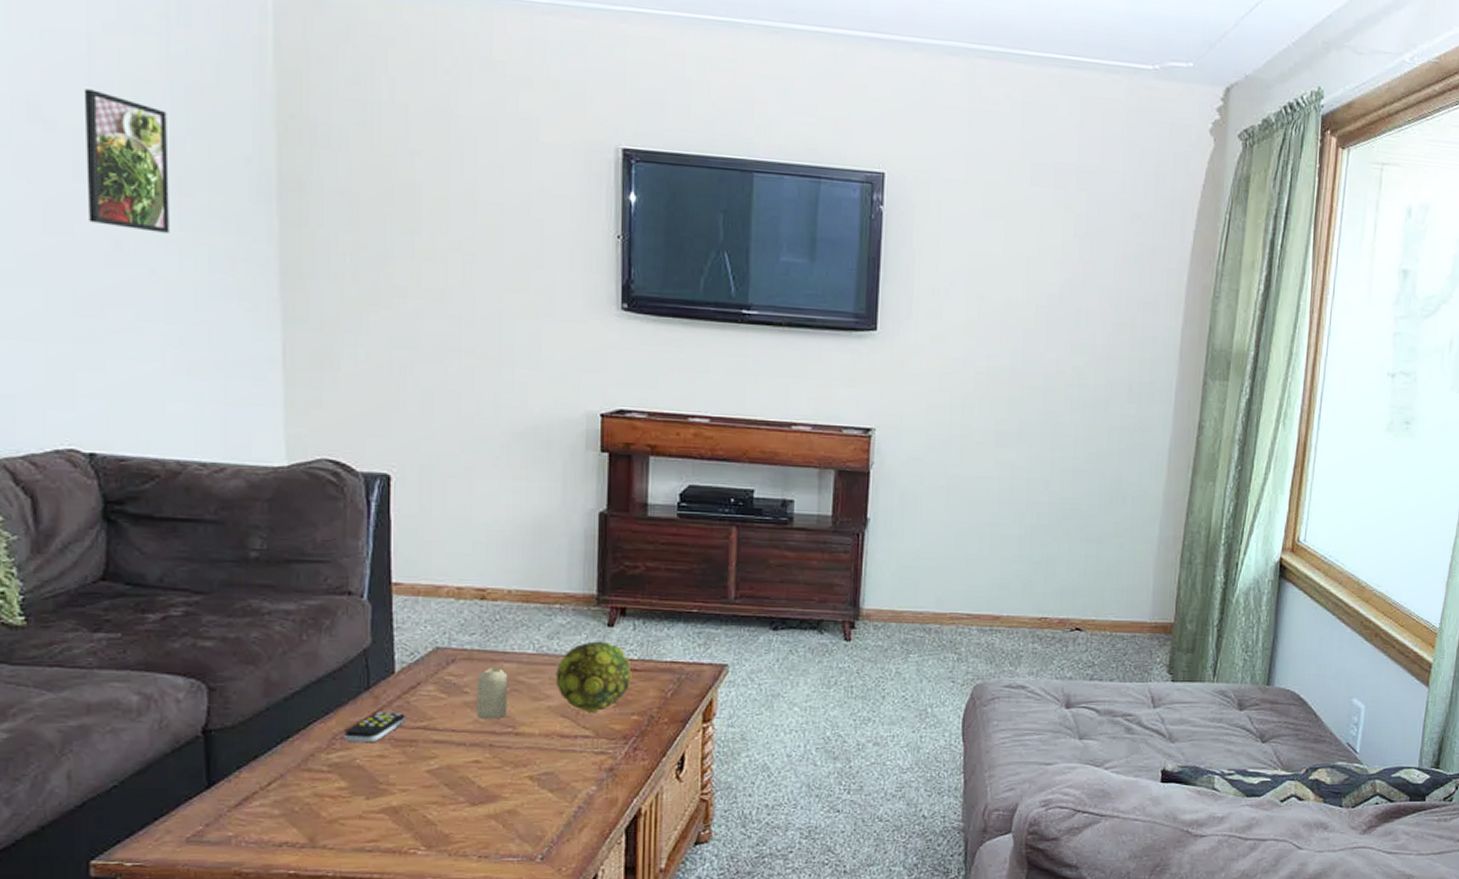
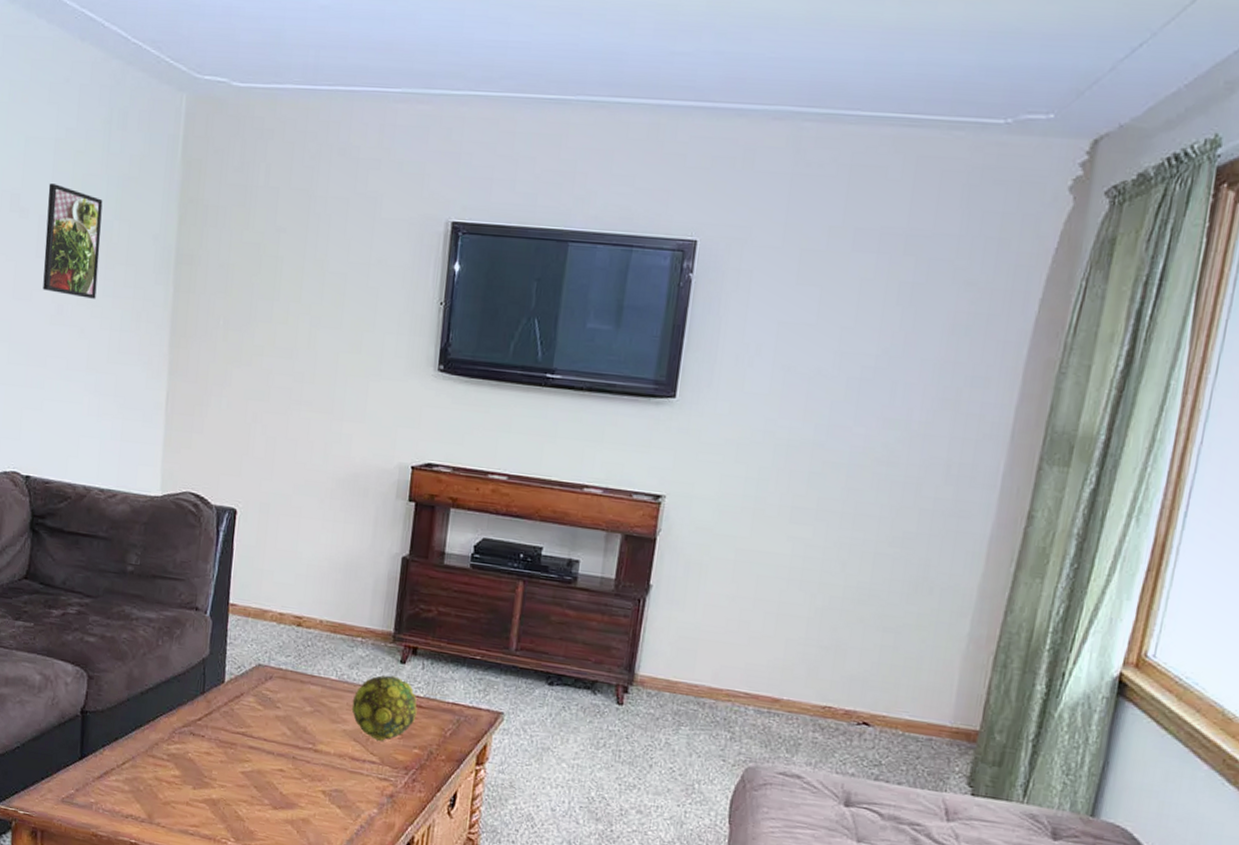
remote control: present [344,711,405,743] -> none [181,714,229,741]
candle: present [476,667,508,719] -> none [285,687,314,735]

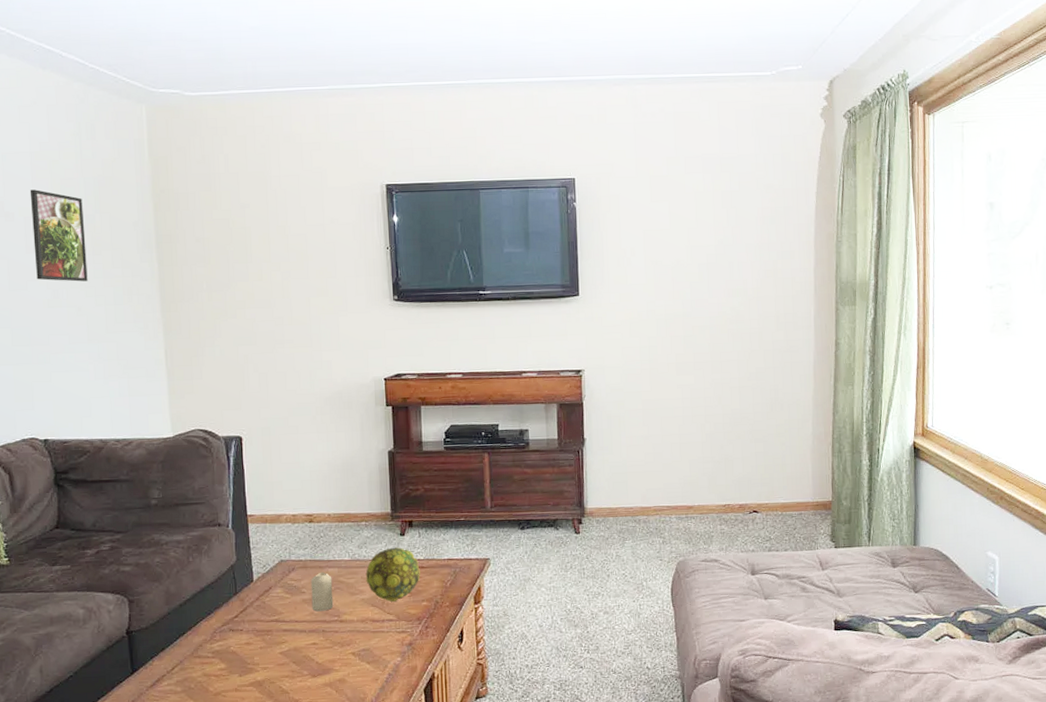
candle: none [285,687,314,735] -> present [310,572,334,612]

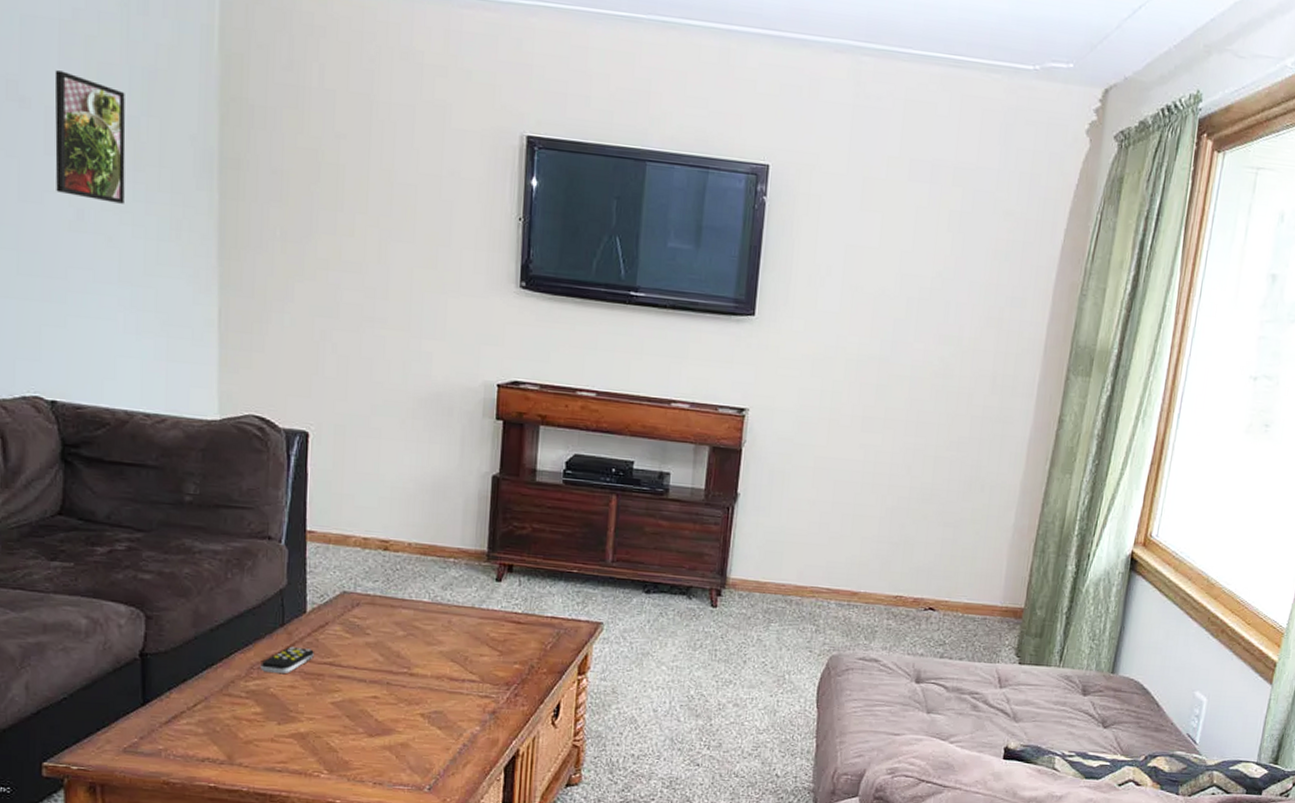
remote control: none [221,610,263,635] -> present [260,646,314,674]
candle: present [310,572,334,612] -> none [376,612,406,660]
decorative ball: present [365,547,420,602] -> none [447,594,516,659]

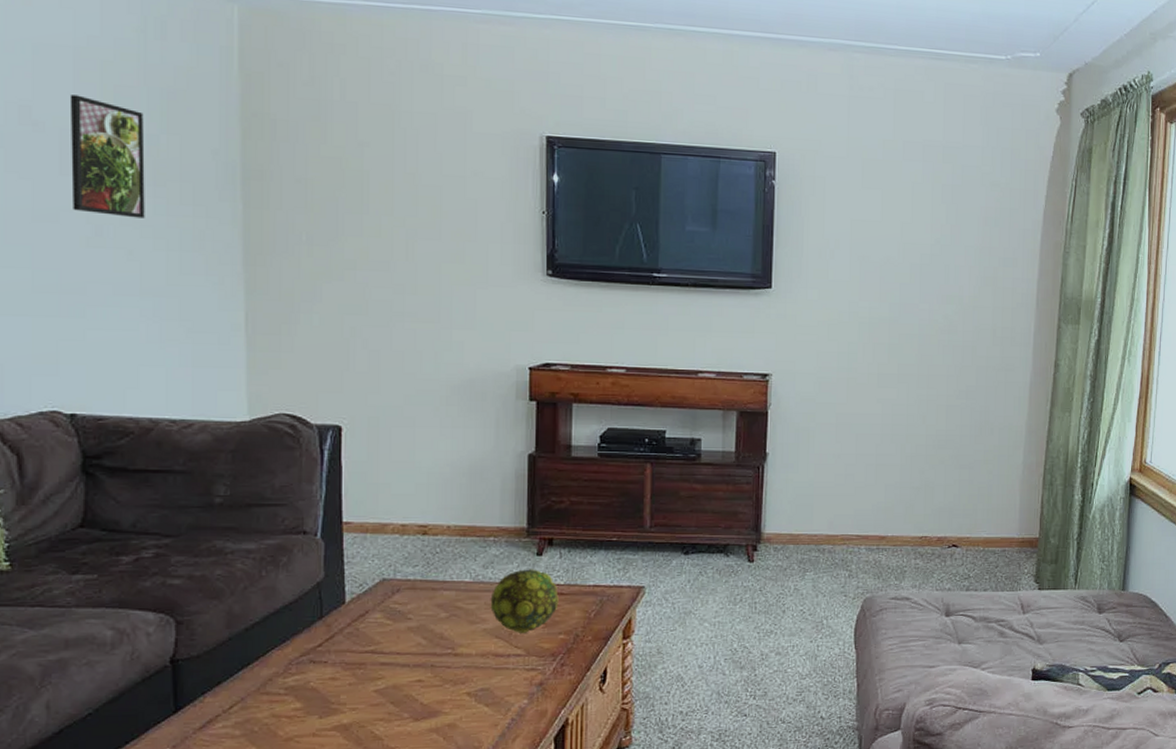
remote control: present [260,646,314,674] -> none [299,638,355,667]
decorative ball: none [447,594,516,659] -> present [490,569,559,633]

